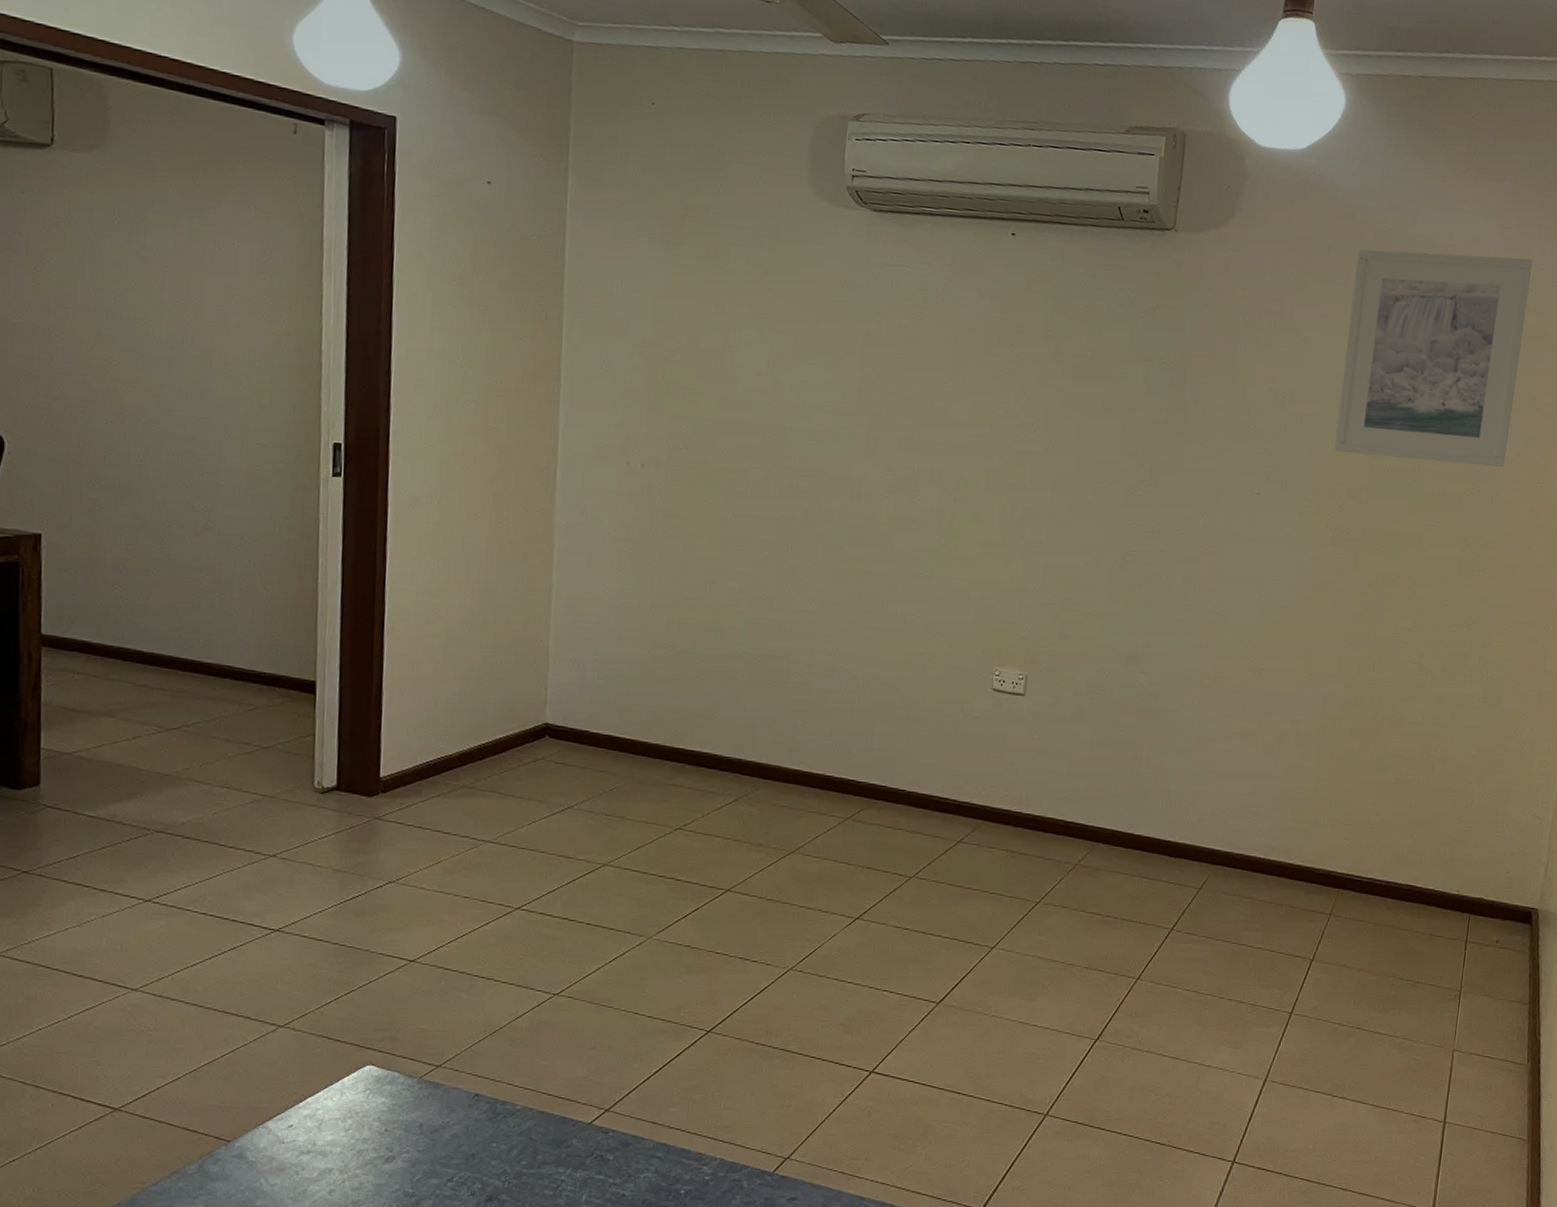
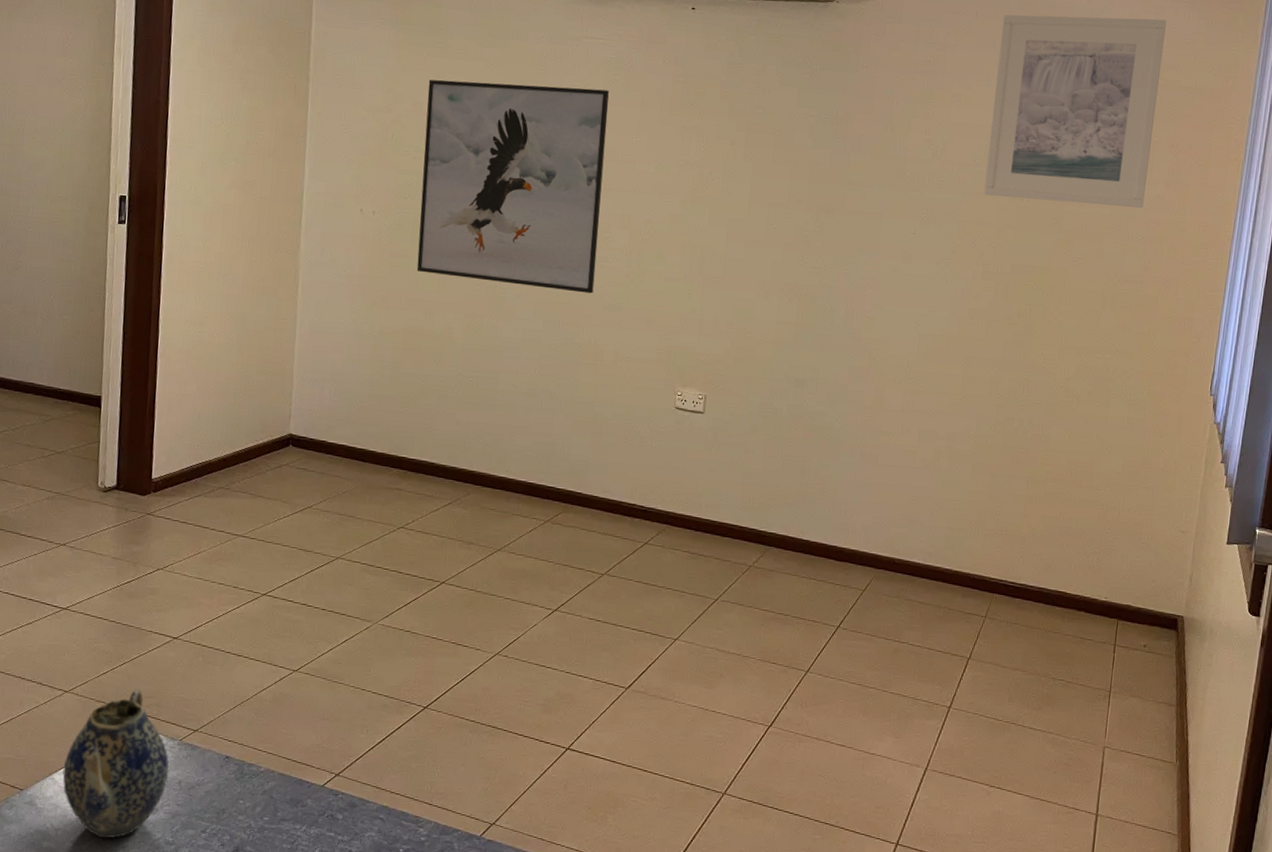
teapot: none [278,1020,408,1193] -> present [62,688,169,839]
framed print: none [694,310,918,560] -> present [416,79,610,294]

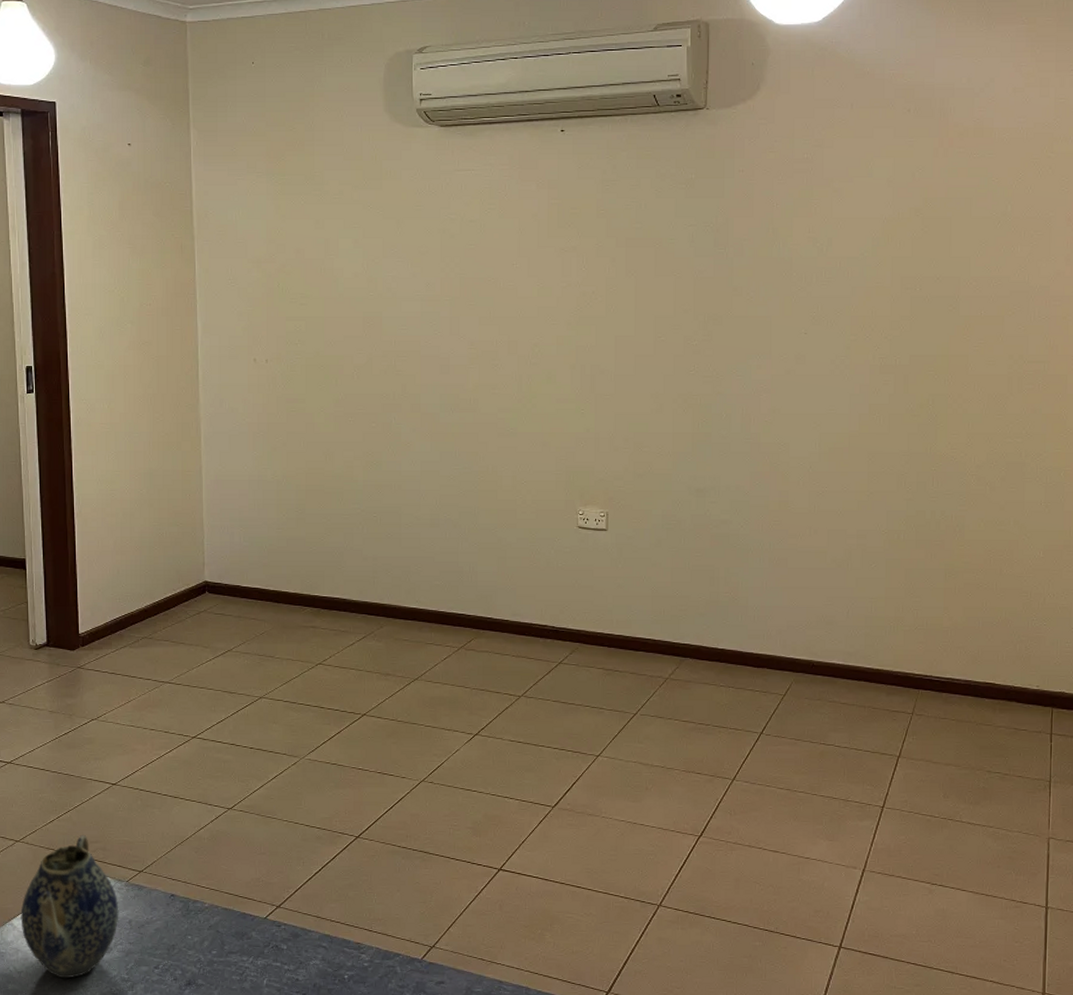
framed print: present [416,79,610,294] -> none [308,220,487,421]
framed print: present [984,14,1166,208] -> none [875,91,1052,287]

